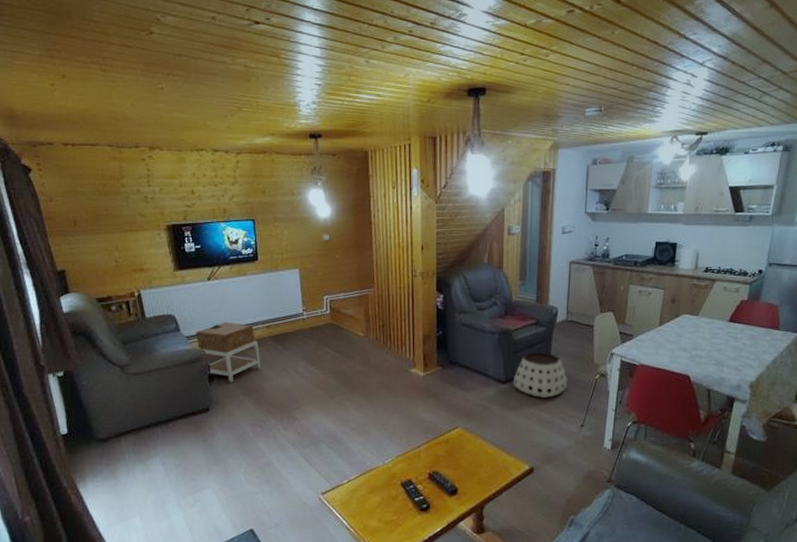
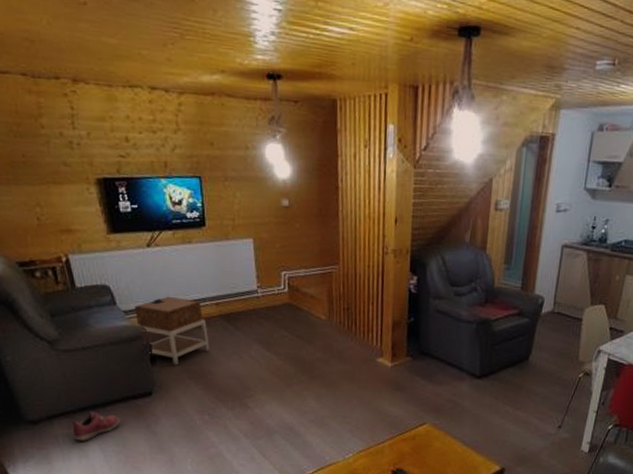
shoe: none [137,428,181,456] -> present [72,412,121,441]
basket: present [513,351,567,398] -> none [488,345,548,396]

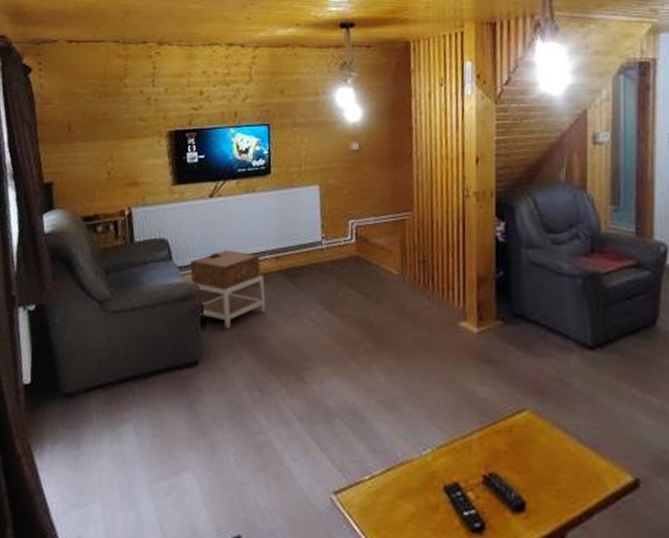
shoe: present [72,412,121,441] -> none [108,384,161,420]

